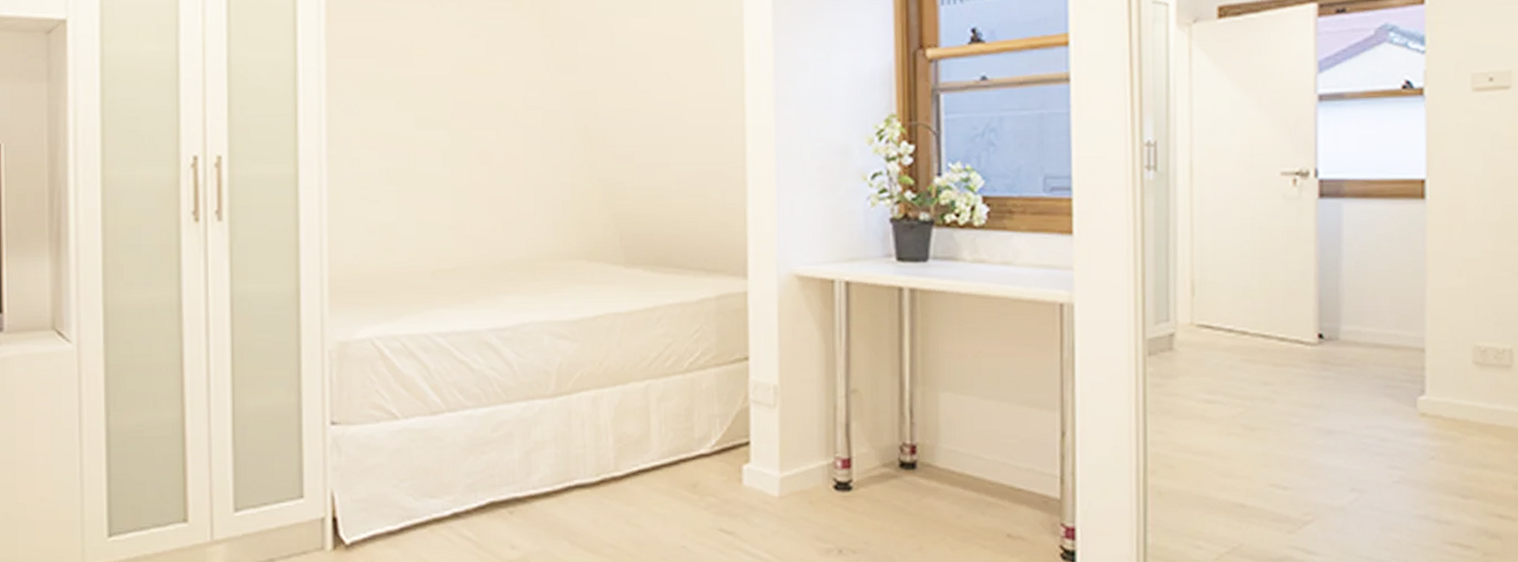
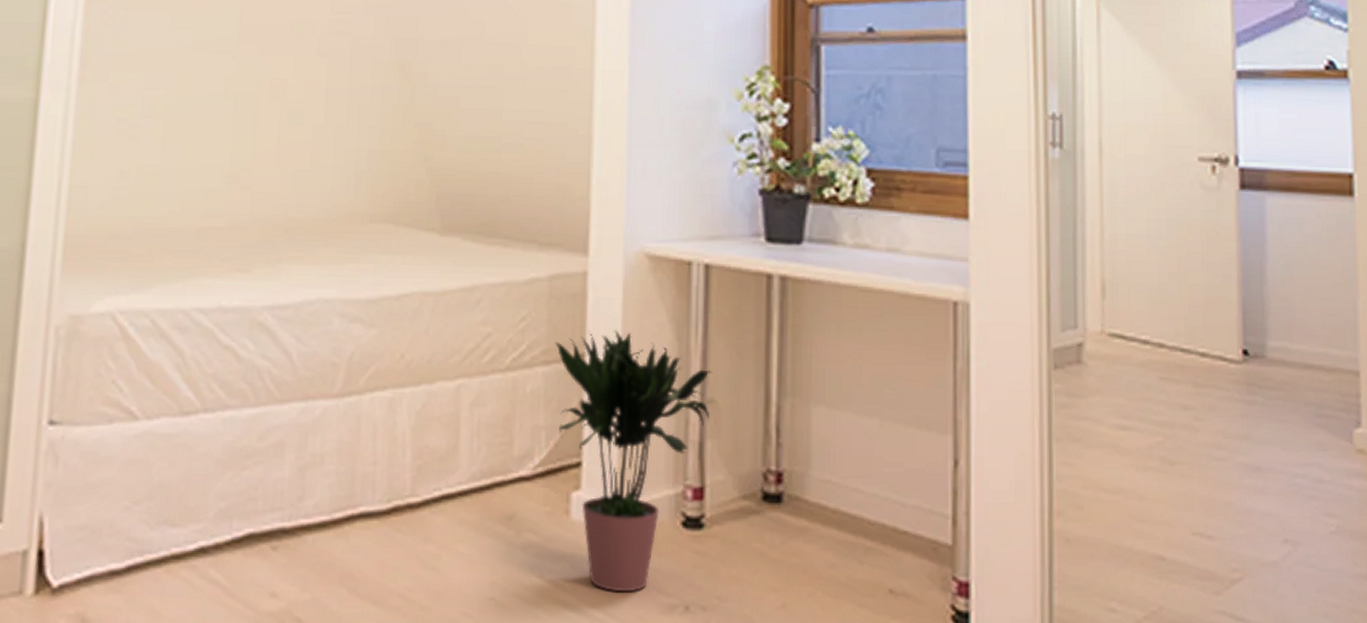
potted plant: none [723,337,855,541] -> present [555,330,713,593]

